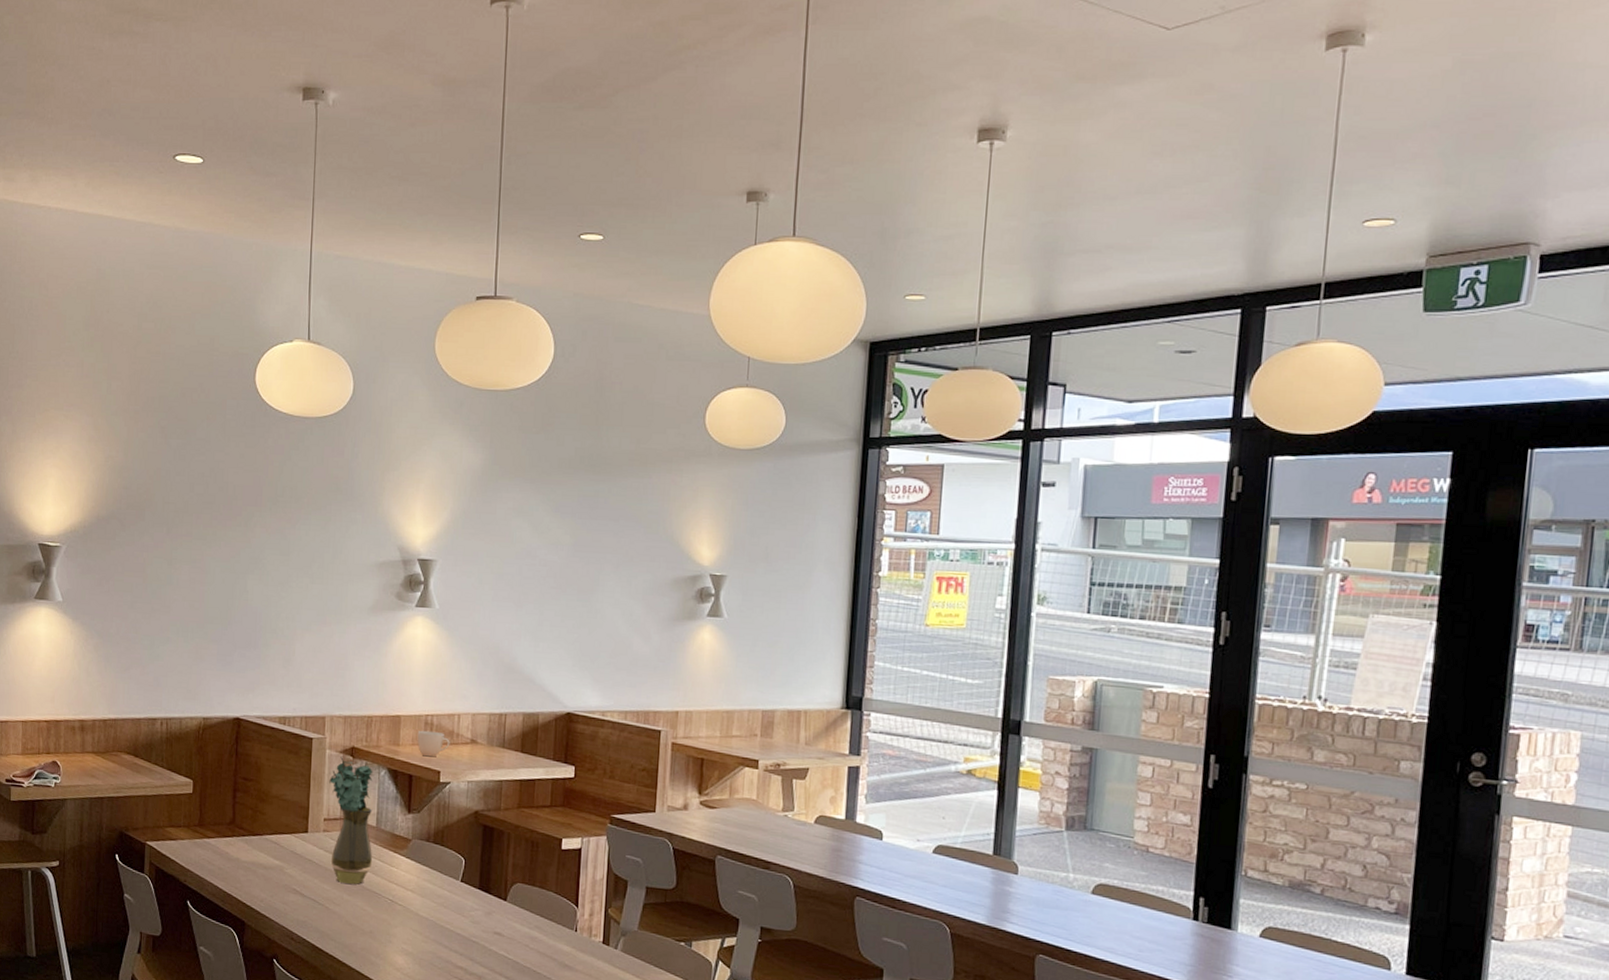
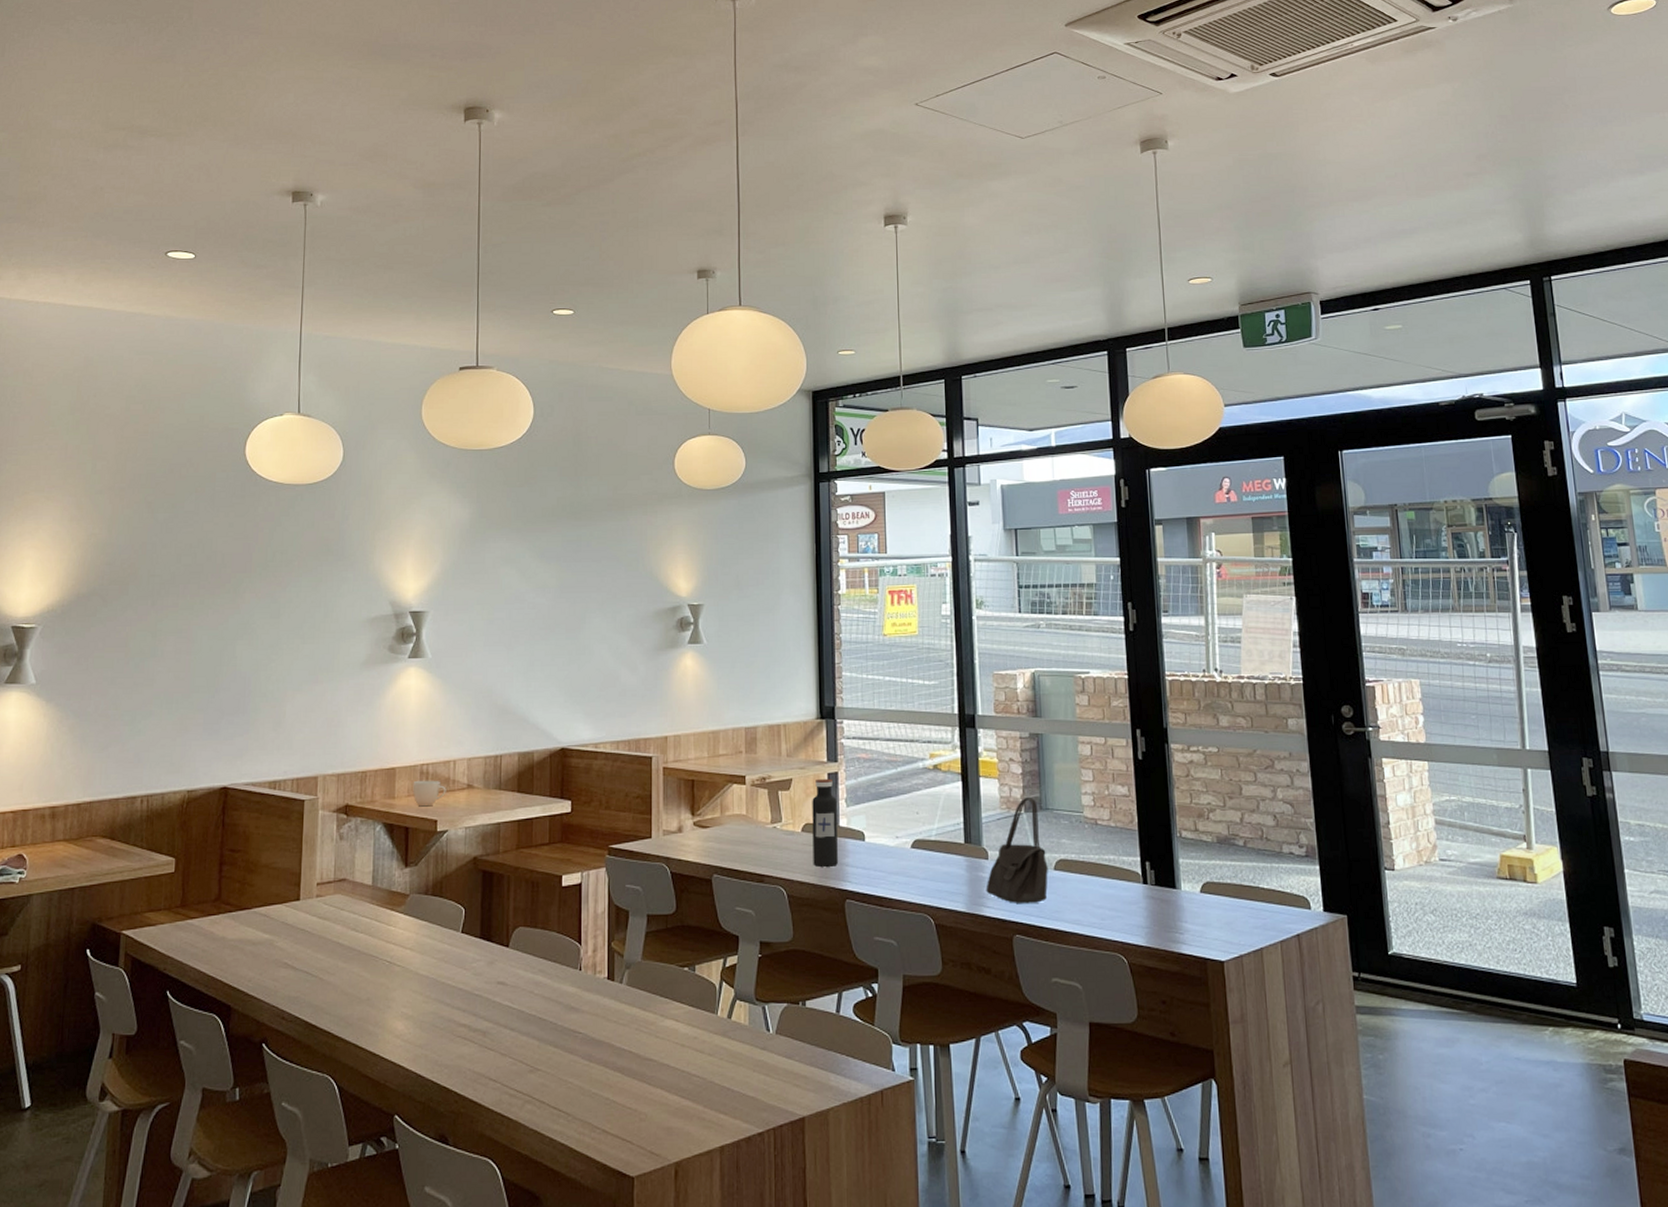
vase: present [329,756,373,884] -> none [322,815,369,950]
water bottle: none [824,771,856,862] -> present [812,778,838,867]
handbag: none [1011,814,1085,925] -> present [986,796,1048,903]

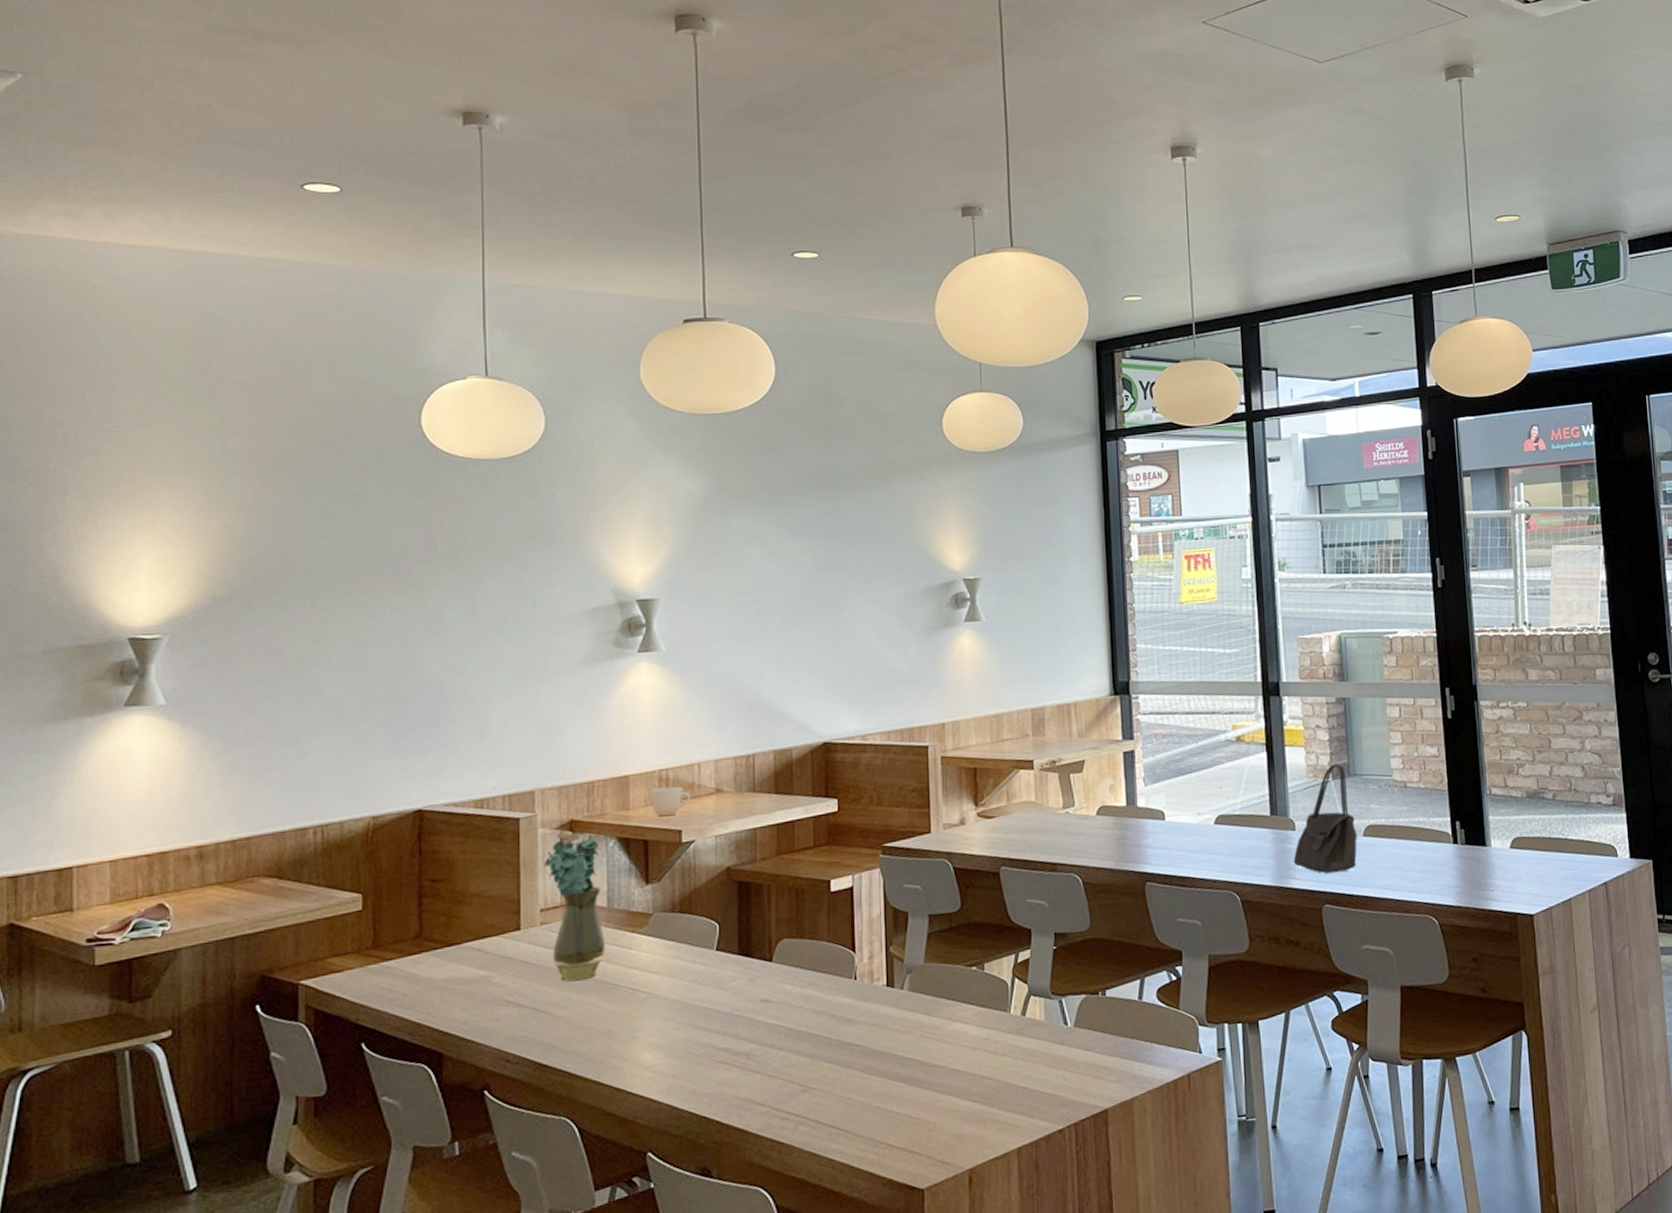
vase: none [322,815,369,950] -> present [544,832,606,981]
water bottle: present [812,778,838,867] -> none [1107,757,1137,851]

